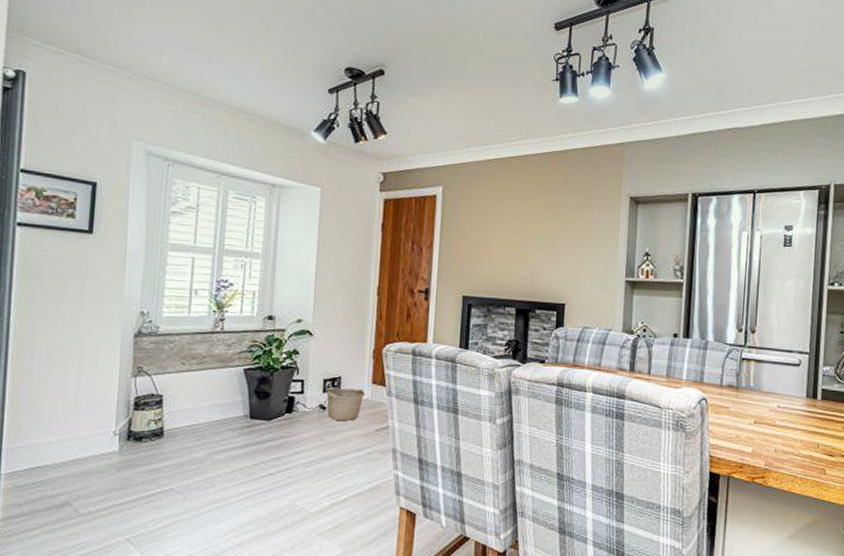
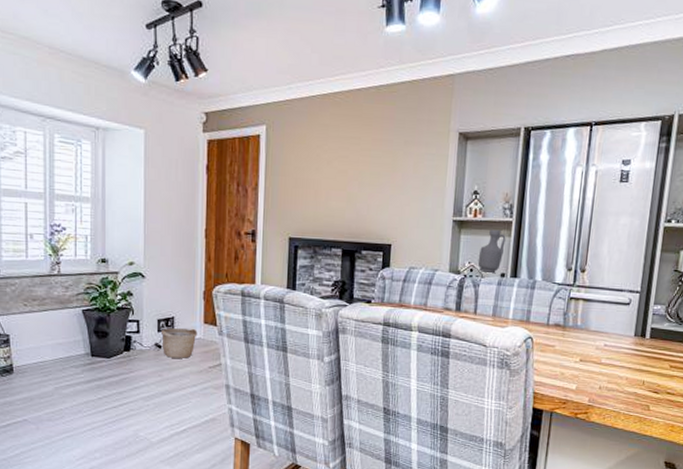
ceramic jug: none [650,290,677,333] -> present [477,229,506,273]

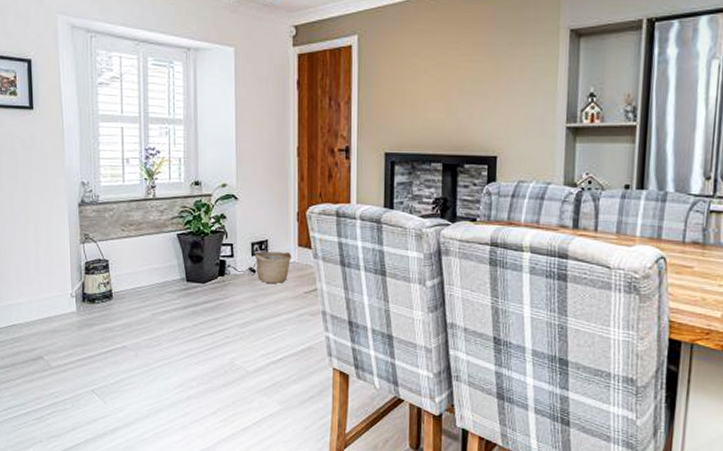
ceramic jug: present [477,229,506,273] -> none [597,135,629,184]

